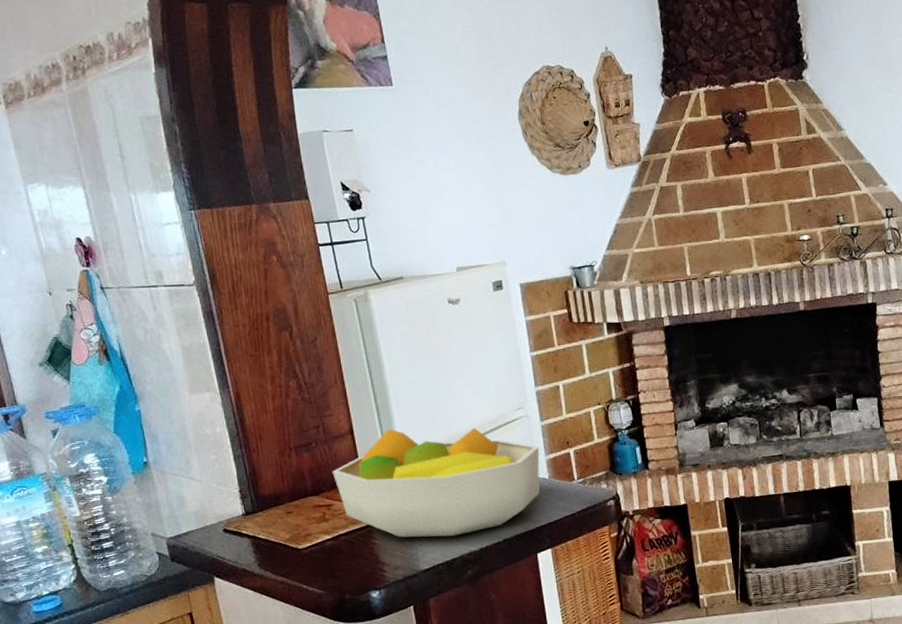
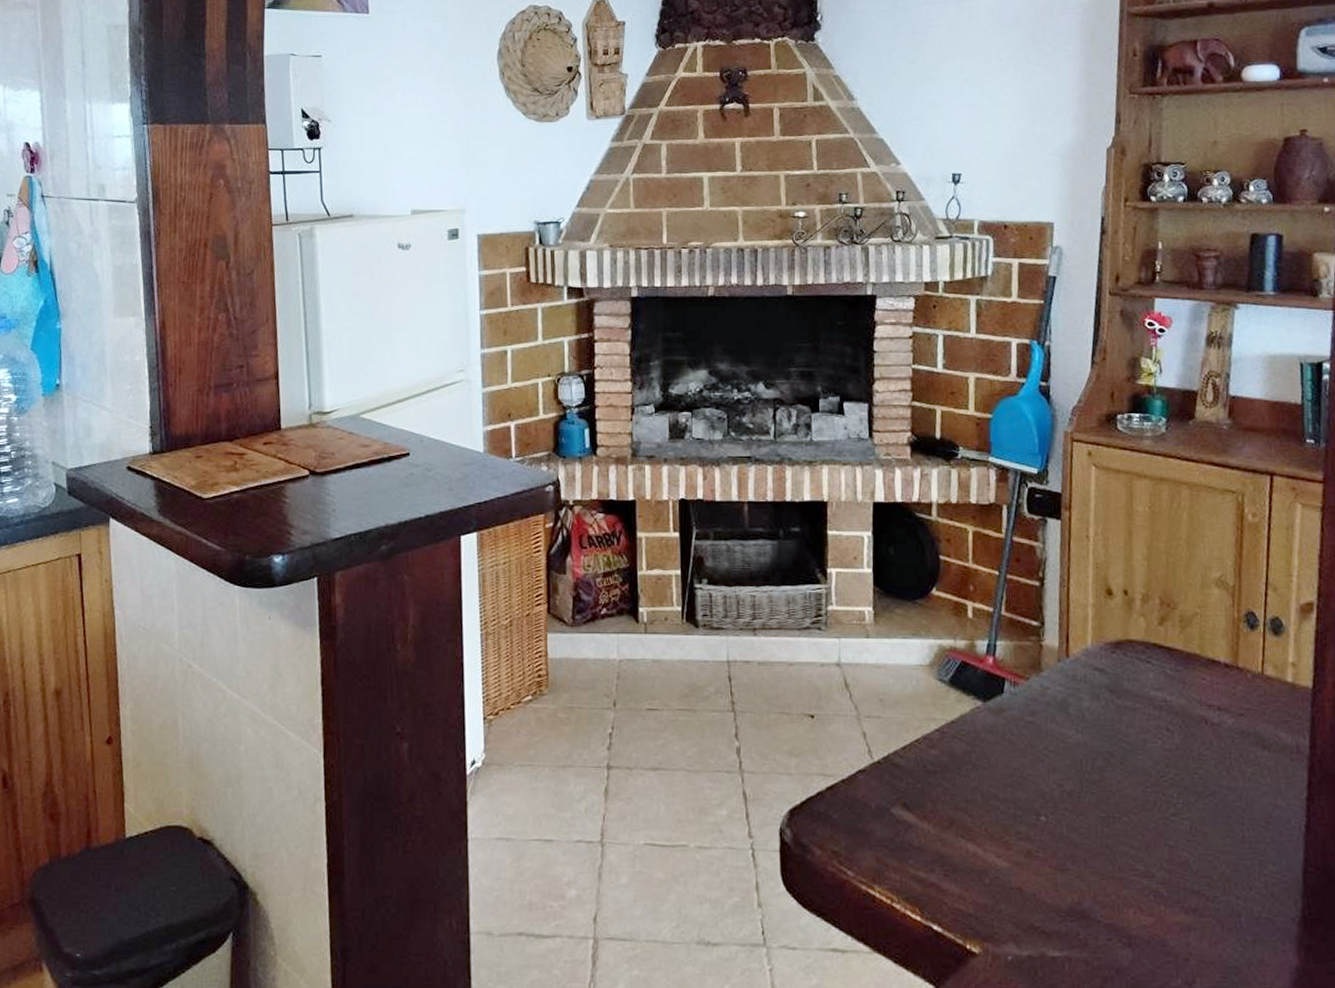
fruit bowl: present [332,427,540,538] -> none [250,377,478,505]

